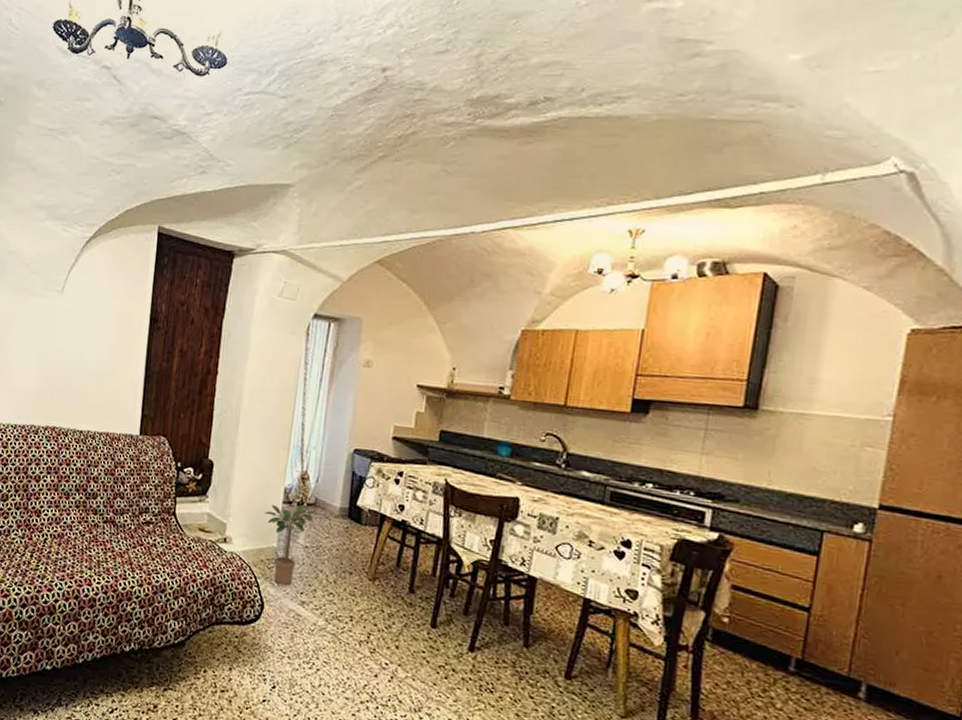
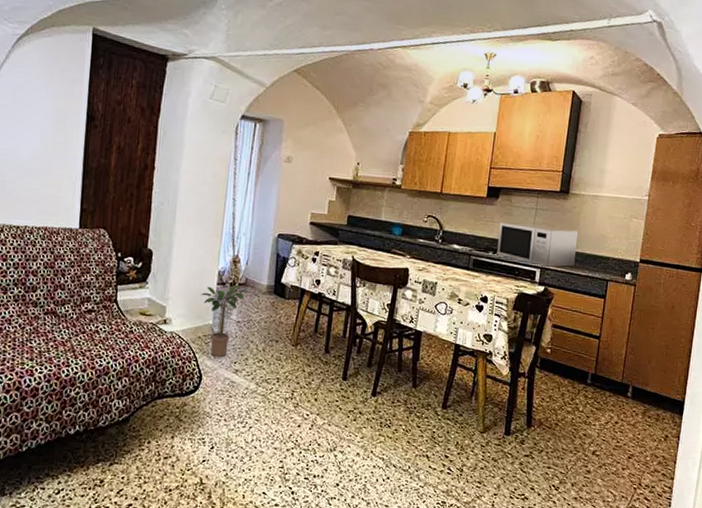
microwave: none [645,444,774,510] -> present [497,221,579,268]

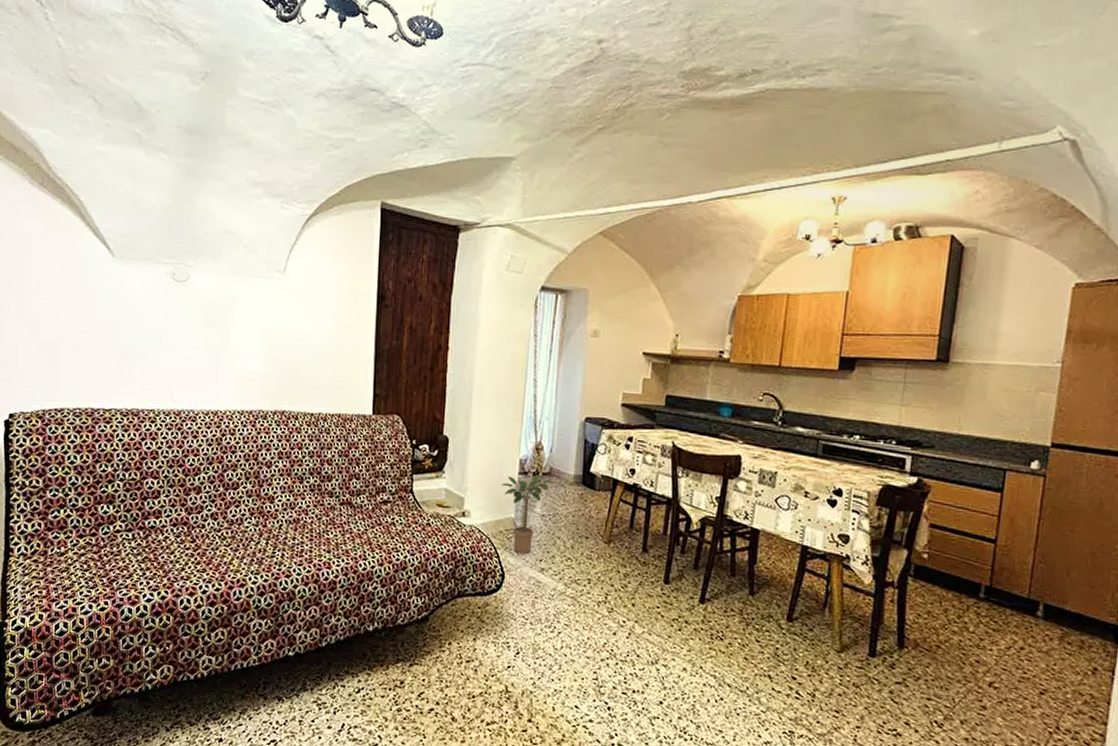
microwave: present [497,221,579,268] -> none [853,398,963,454]

